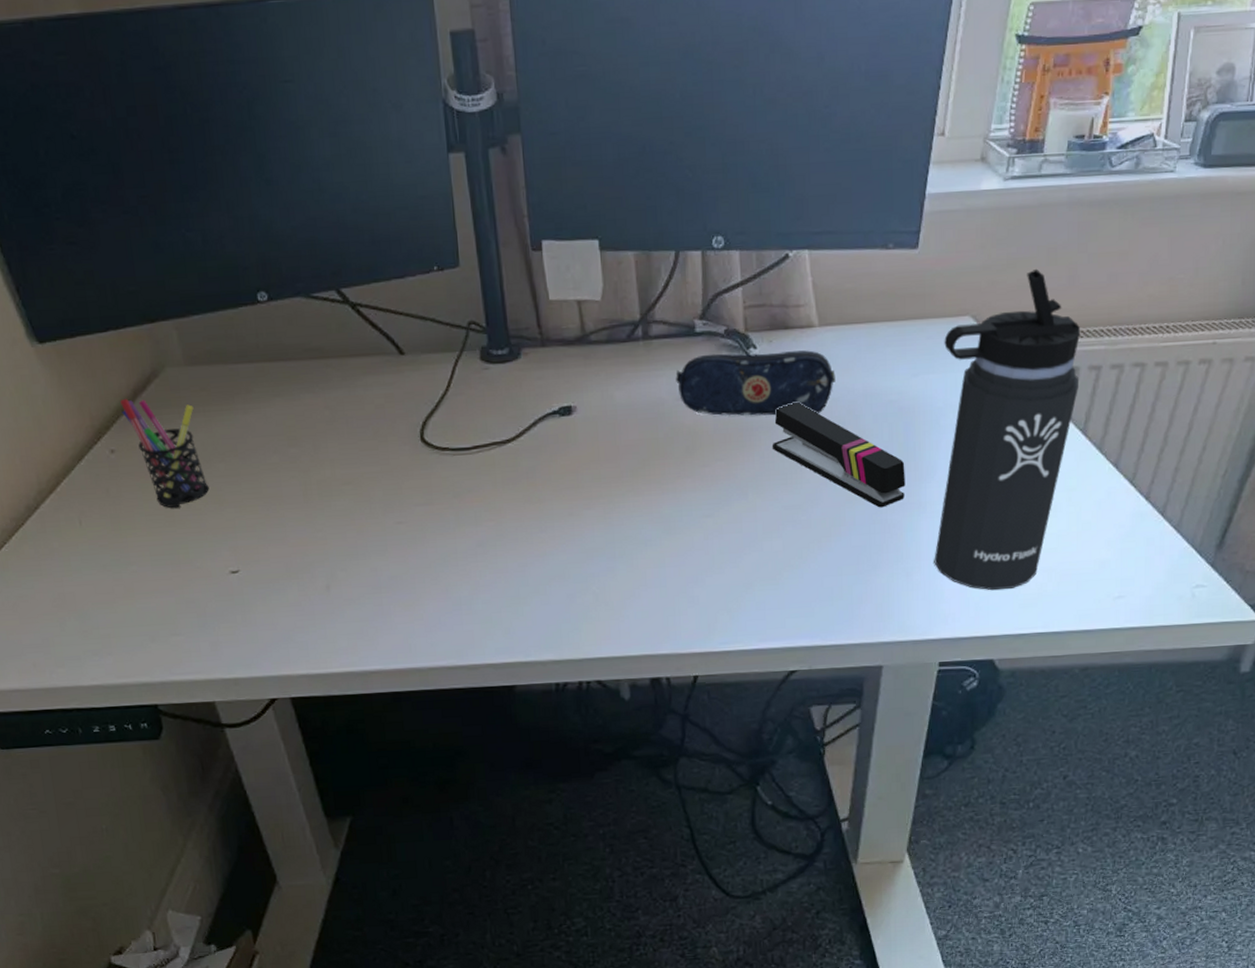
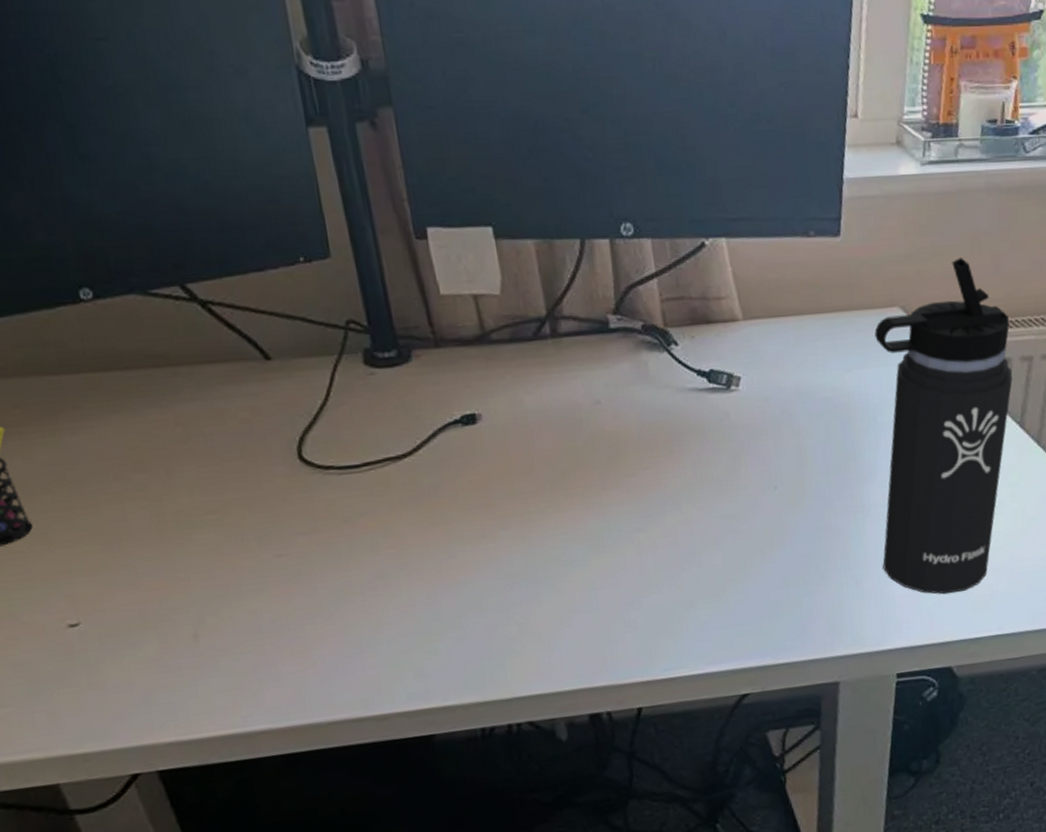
pencil case: present [675,350,836,416] -> none [591,346,766,420]
stapler: present [773,402,905,508] -> none [704,402,847,513]

